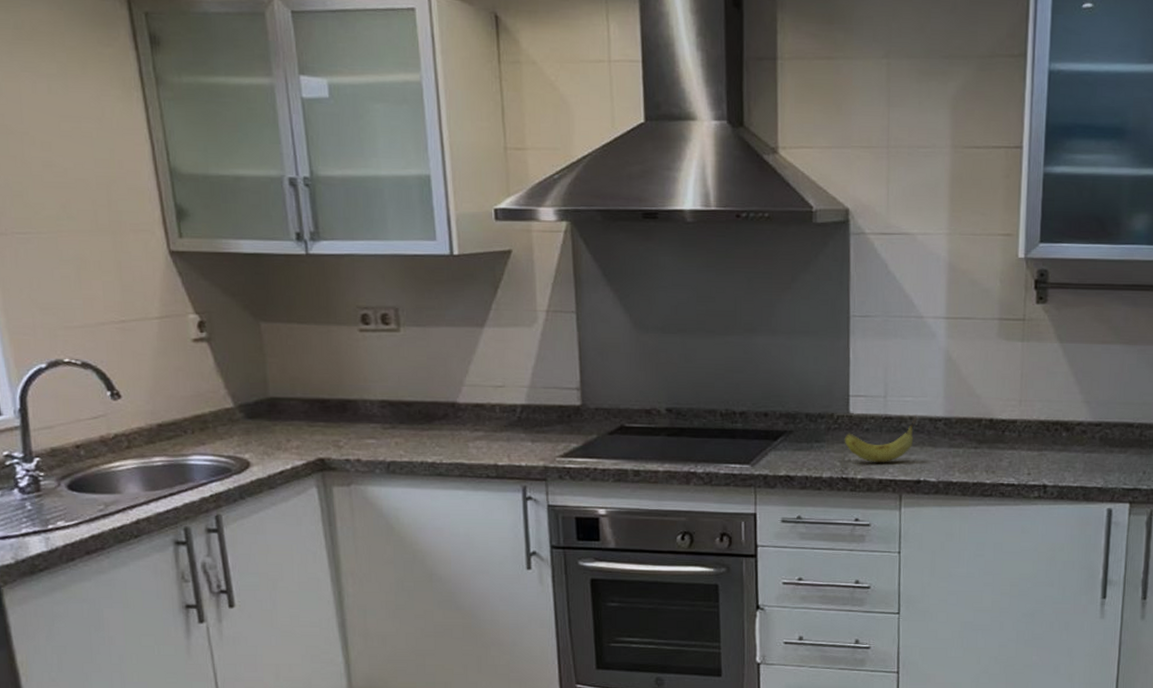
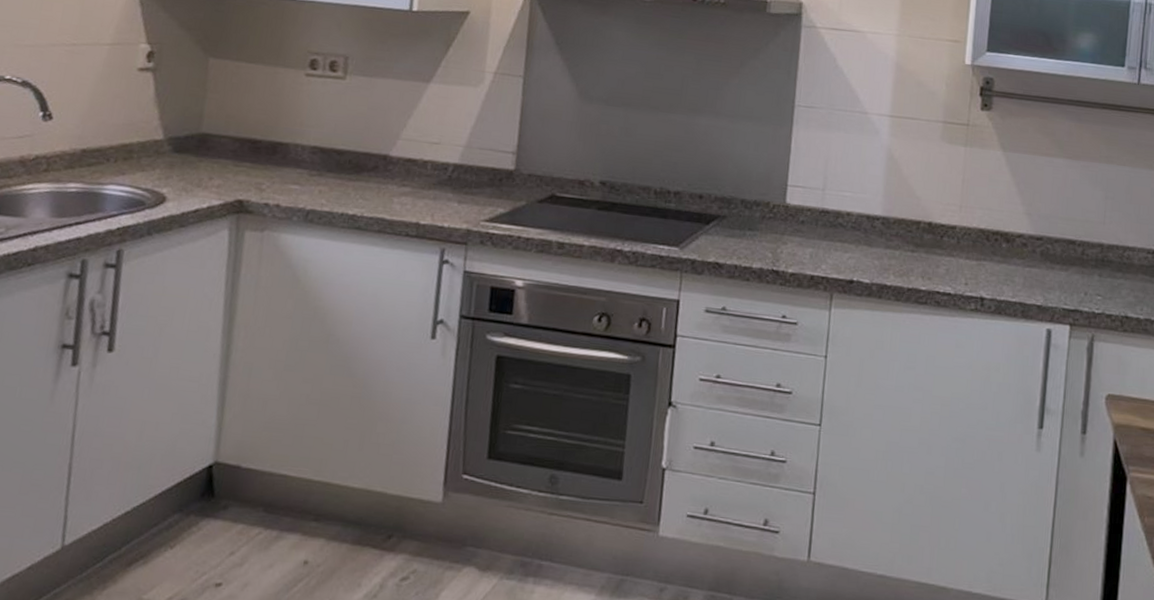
fruit: present [844,414,917,463] -> none [778,211,854,259]

